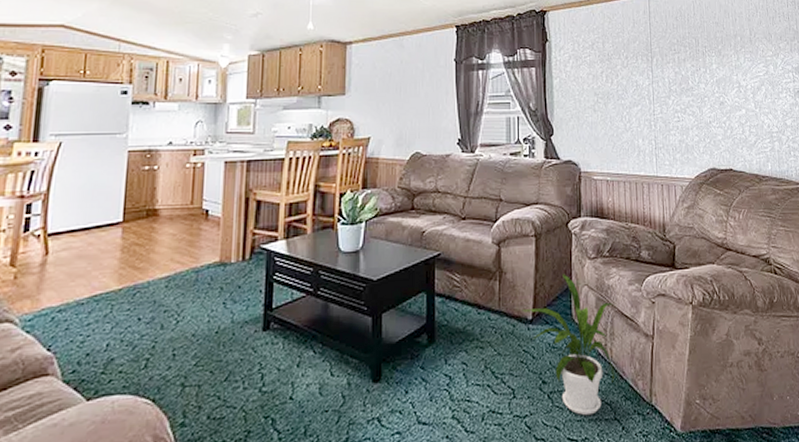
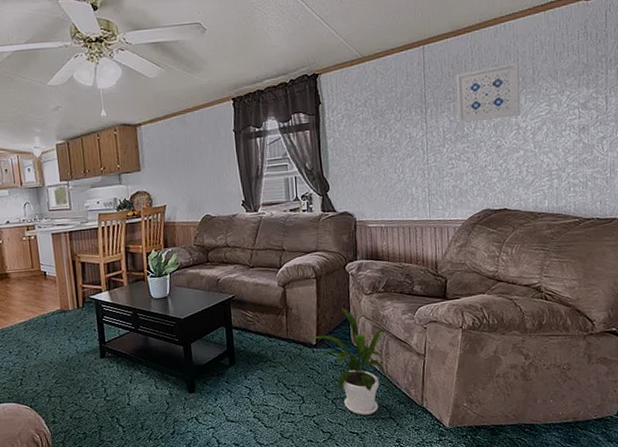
wall art: none [679,21,741,76] -> present [455,61,521,123]

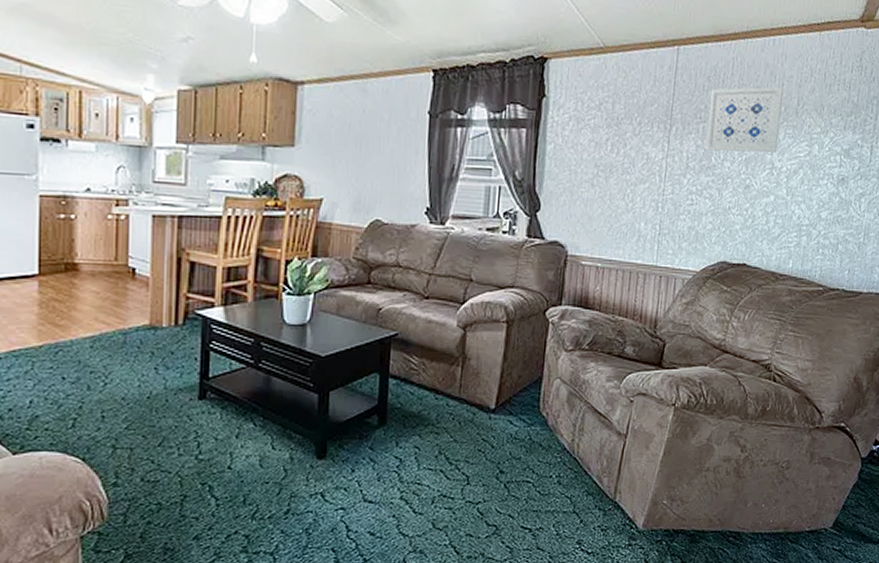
house plant: present [307,307,390,416] -> none [484,364,589,507]

